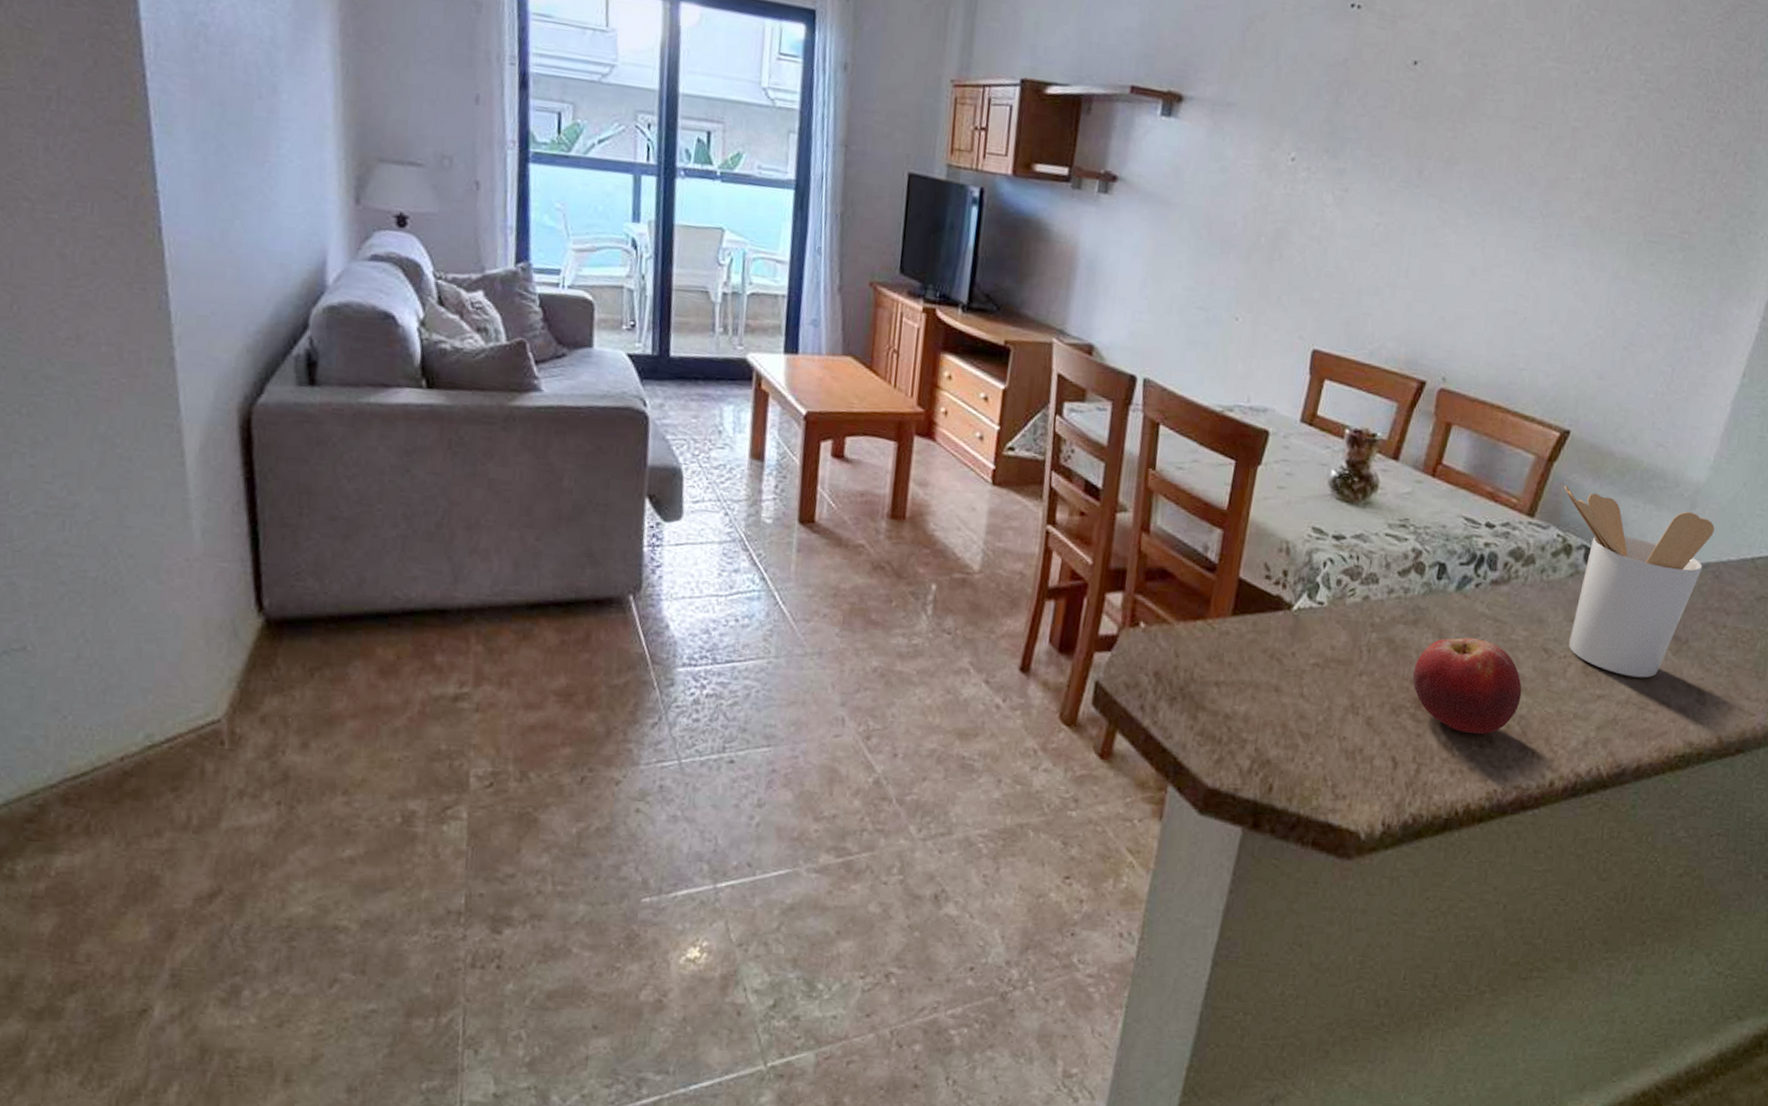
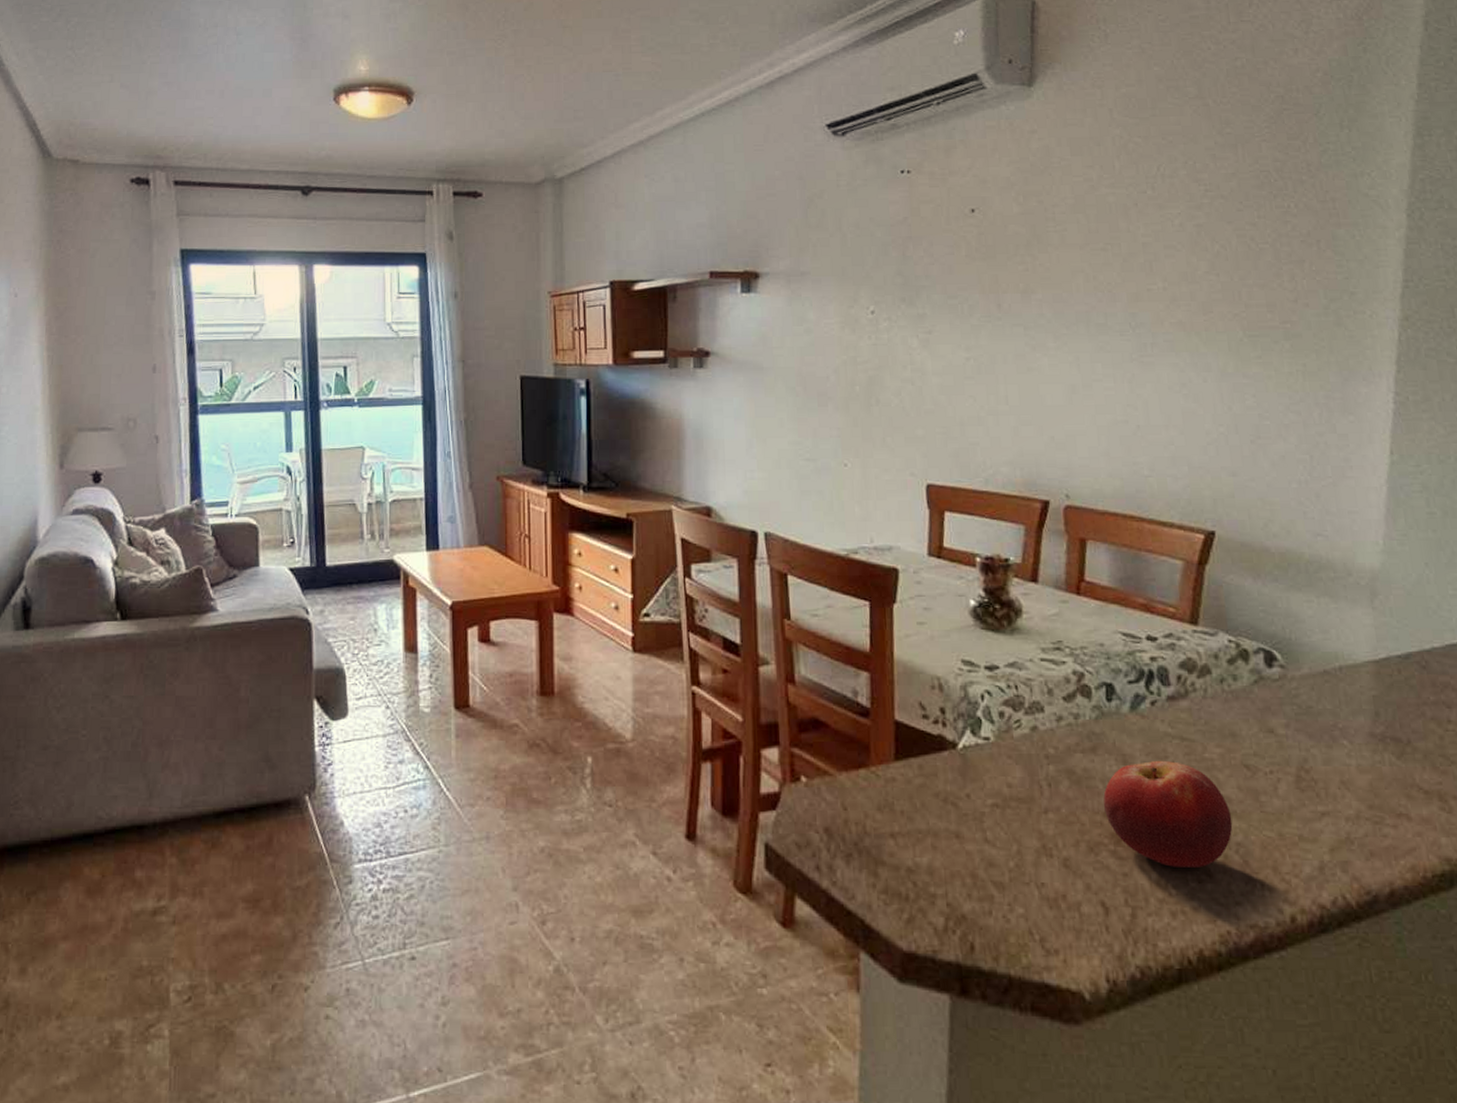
utensil holder: present [1564,485,1715,678] -> none [1223,588,1406,788]

